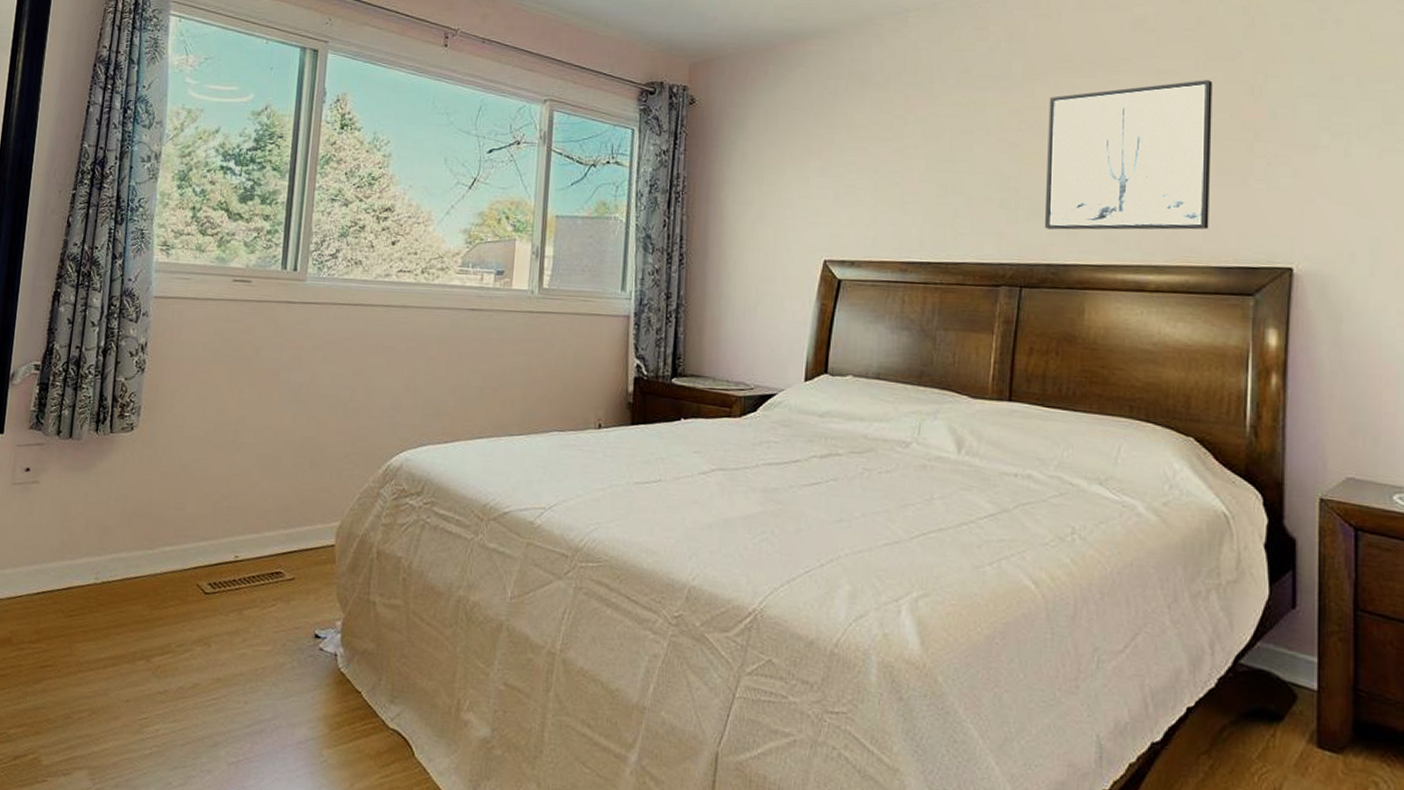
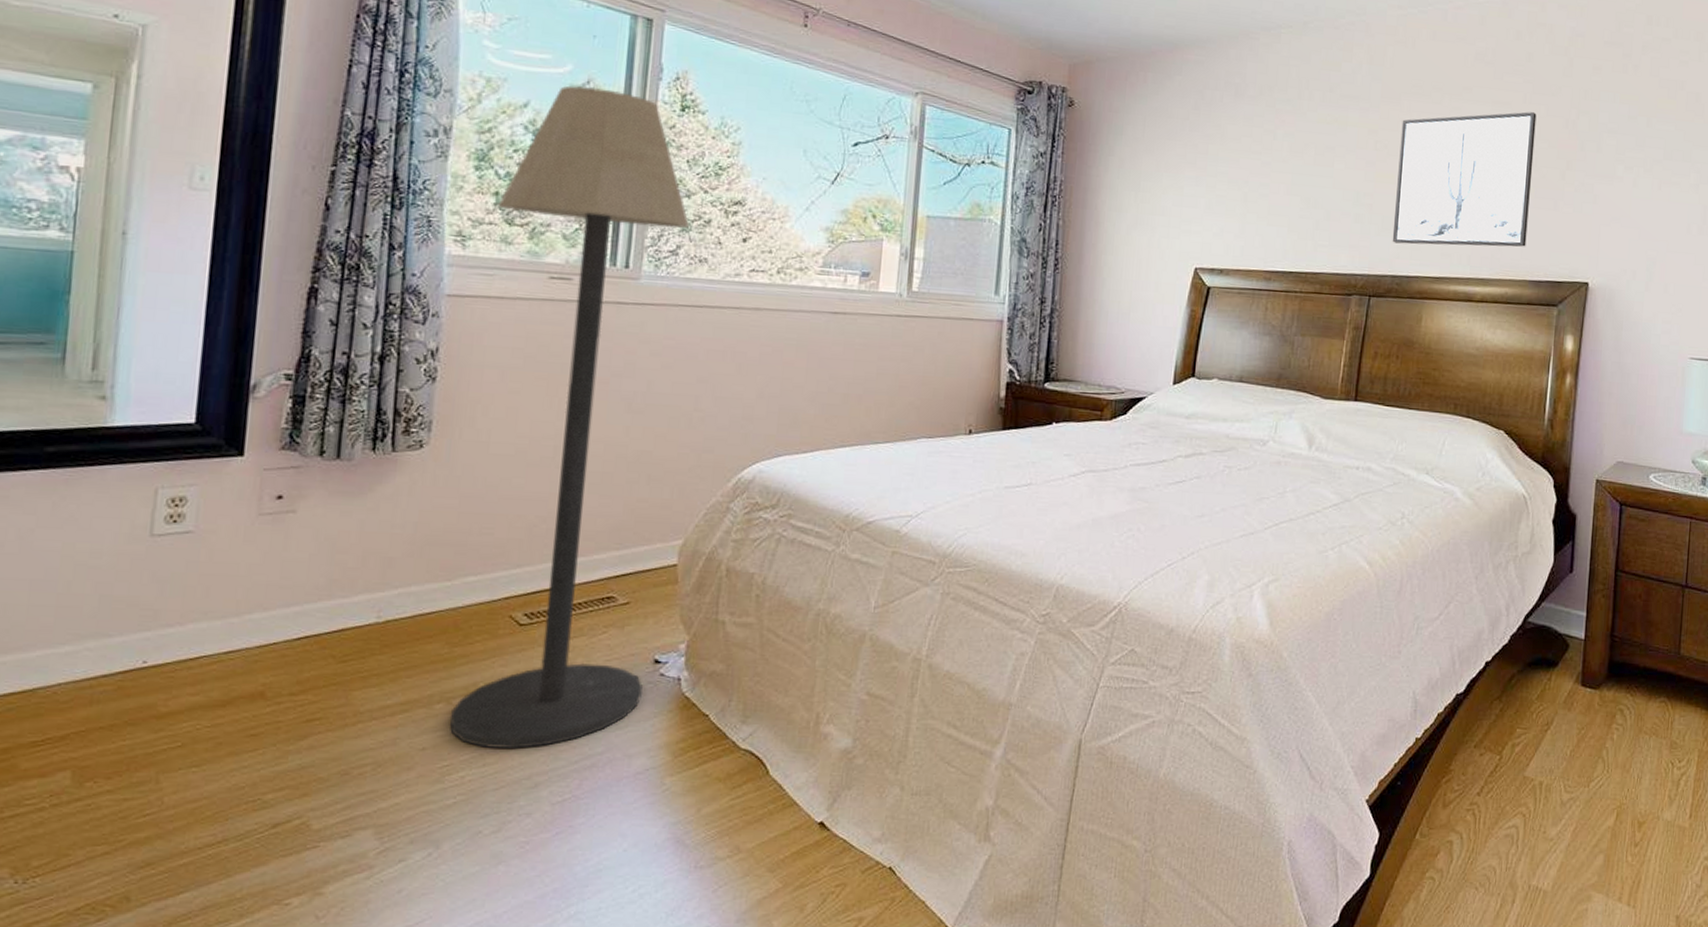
floor lamp: none [148,111,348,709] -> present [450,85,690,749]

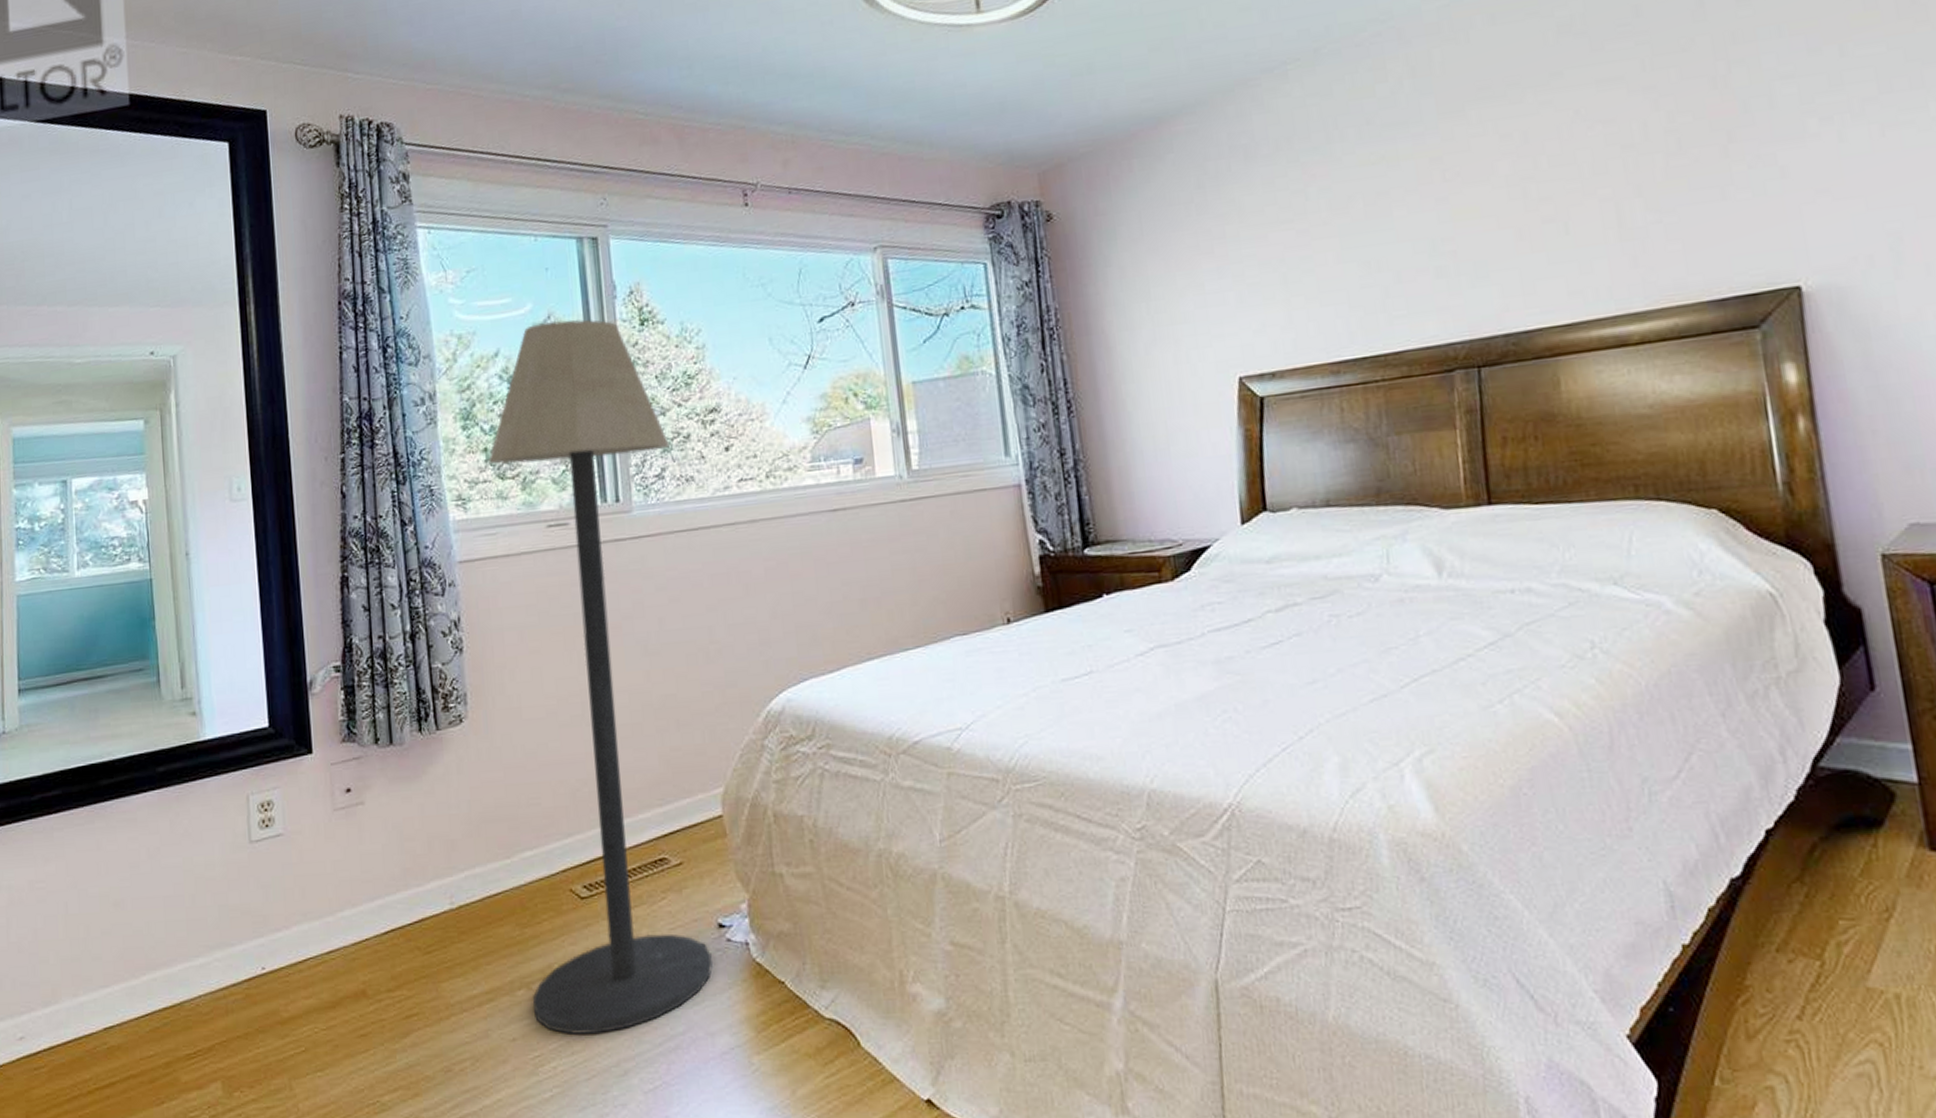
wall art: present [1392,112,1537,247] -> none [1473,80,1692,293]

